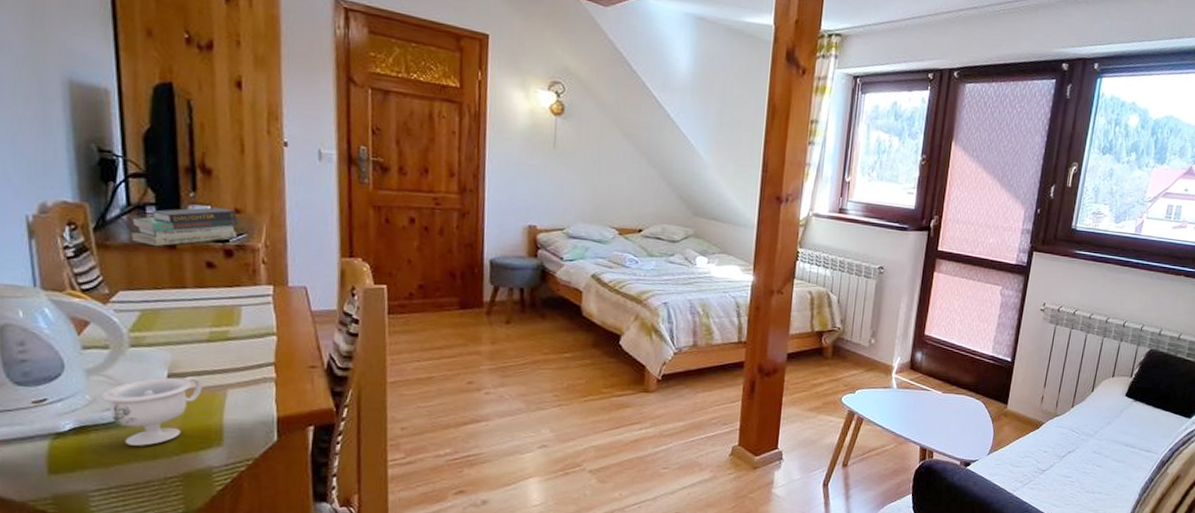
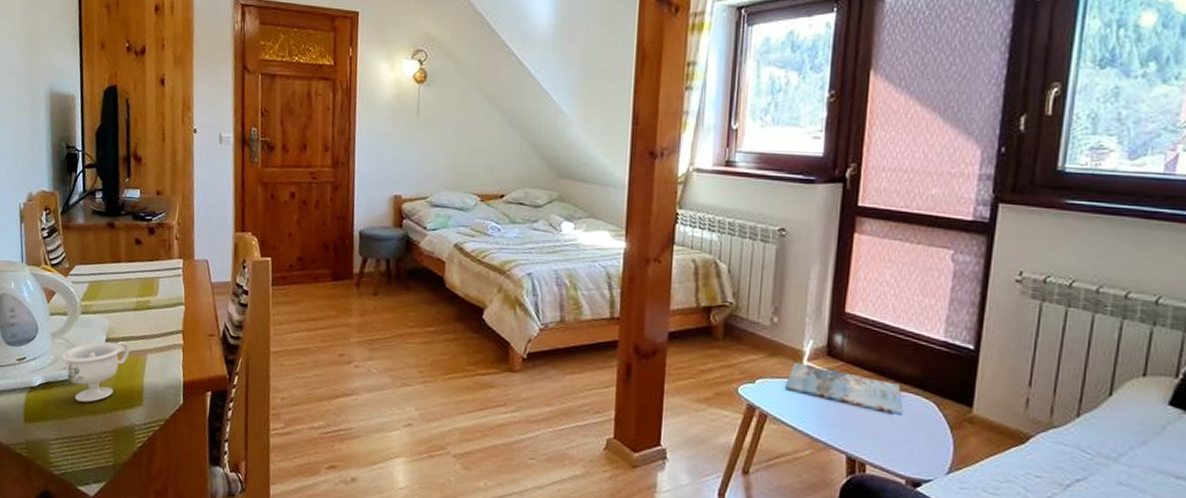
books: present [130,206,239,247] -> none [84,190,160,227]
magazine: none [878,376,961,413] -> present [785,363,903,416]

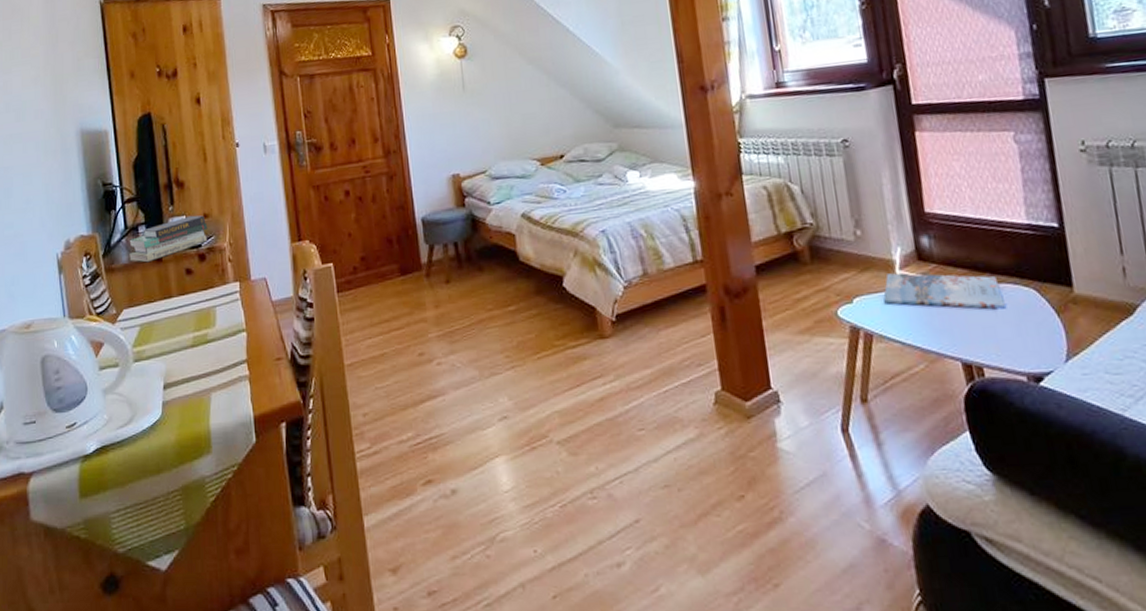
teacup: present [59,341,130,402] -> none [114,384,191,462]
books: none [84,190,160,227] -> present [128,215,208,263]

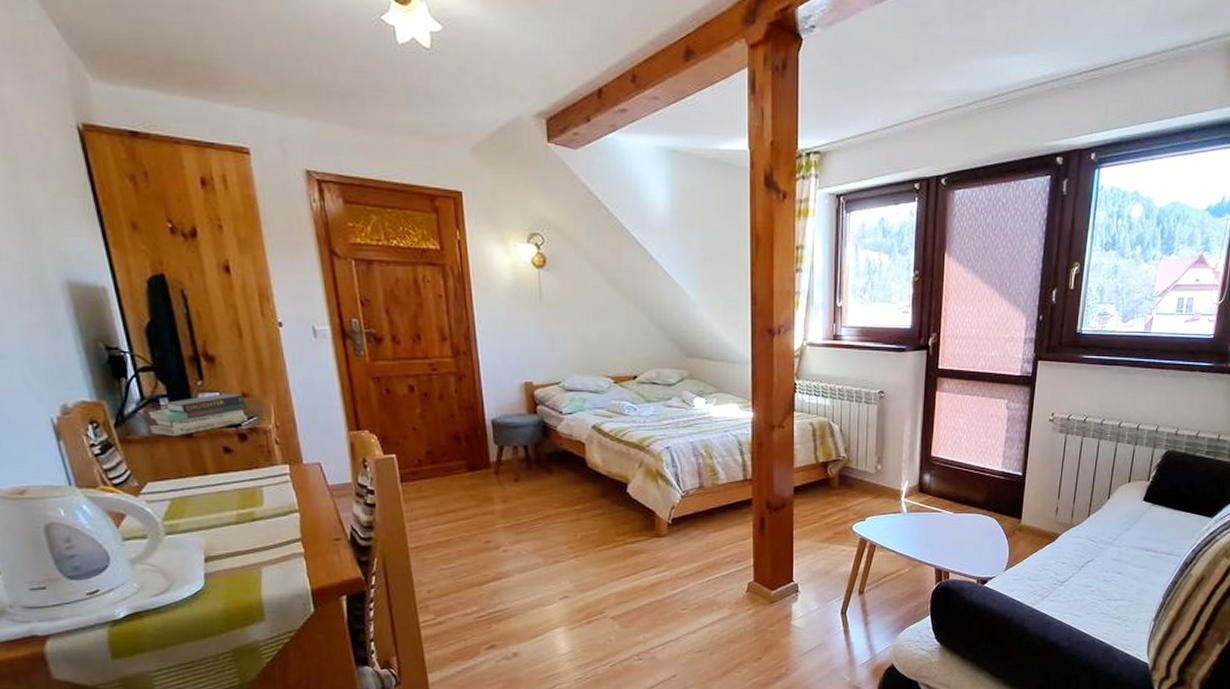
magazine: present [884,273,1007,309] -> none [889,500,974,532]

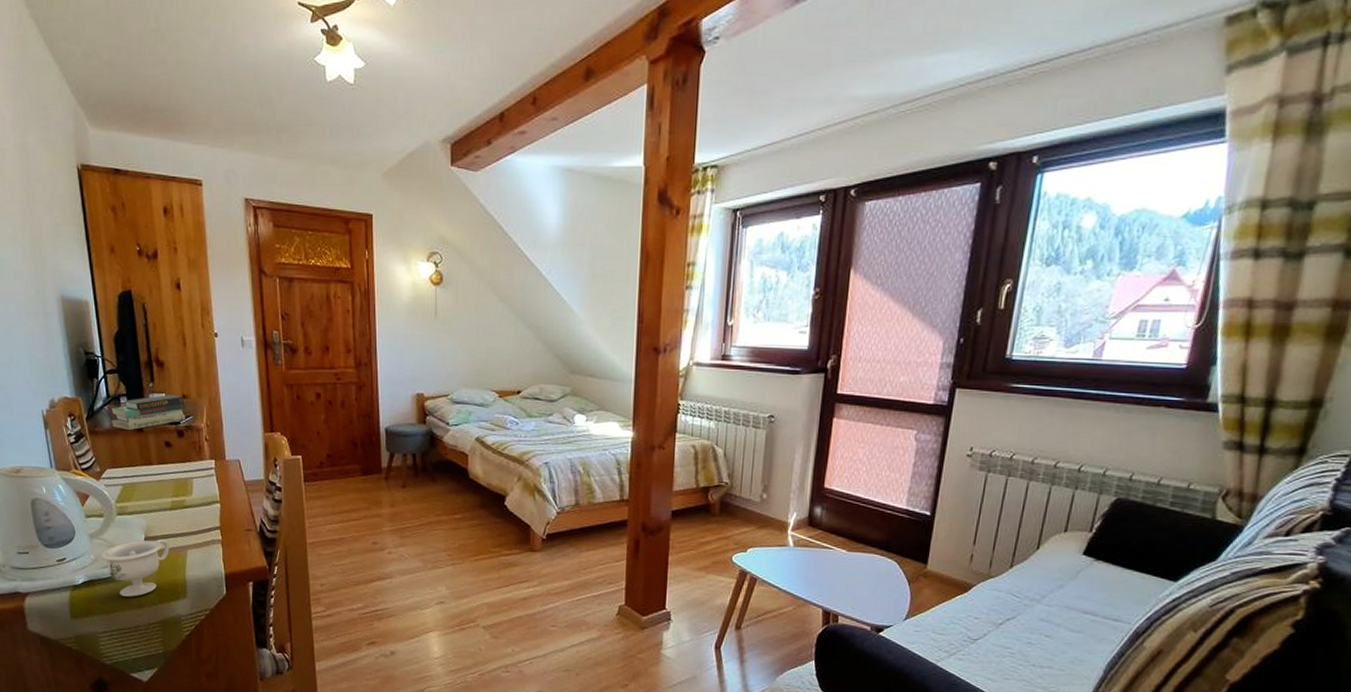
teacup: none [145,558,239,627] -> present [100,539,170,597]

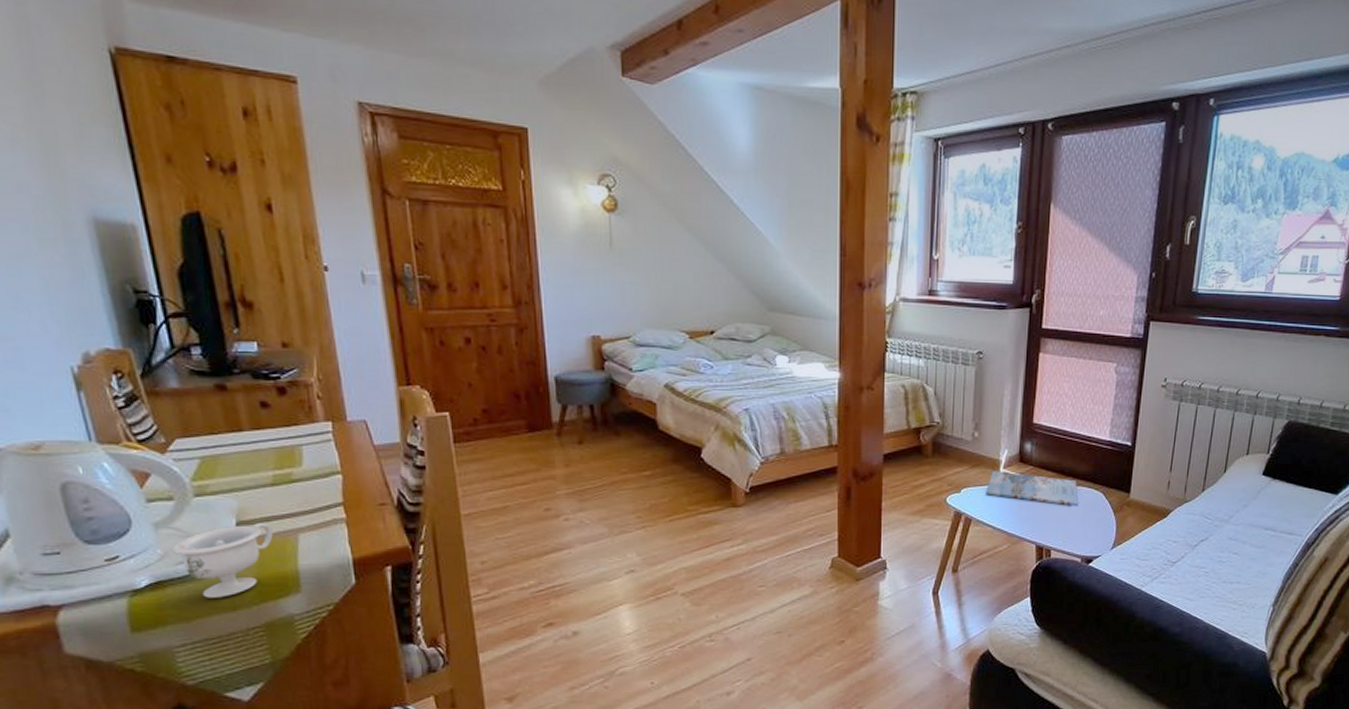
books: present [111,394,186,431] -> none [178,342,288,390]
magazine: none [772,533,870,574] -> present [986,471,1079,506]

